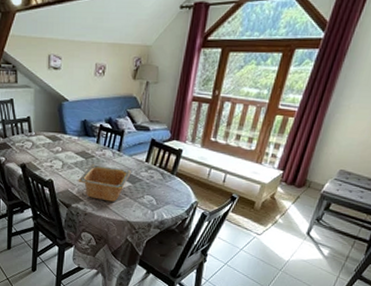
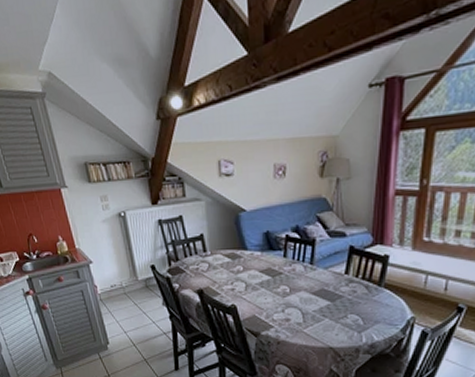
serving bowl: present [78,164,131,202] -> none [265,282,329,325]

